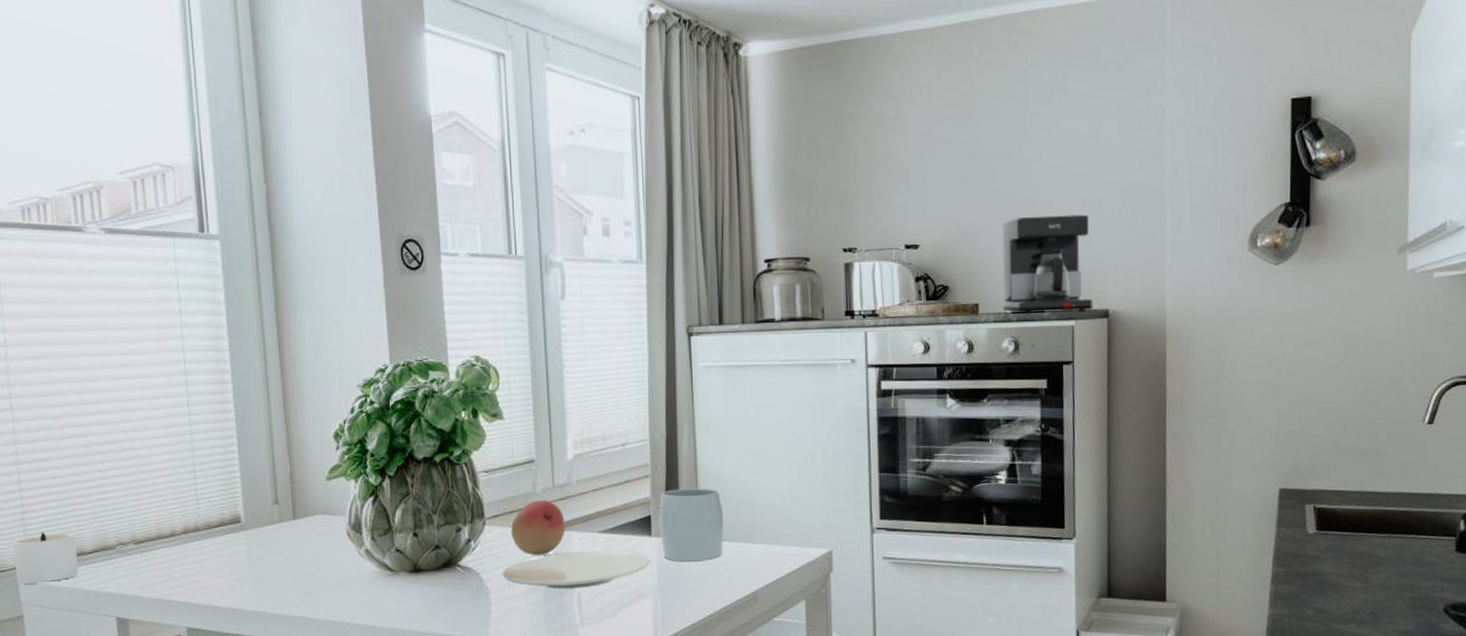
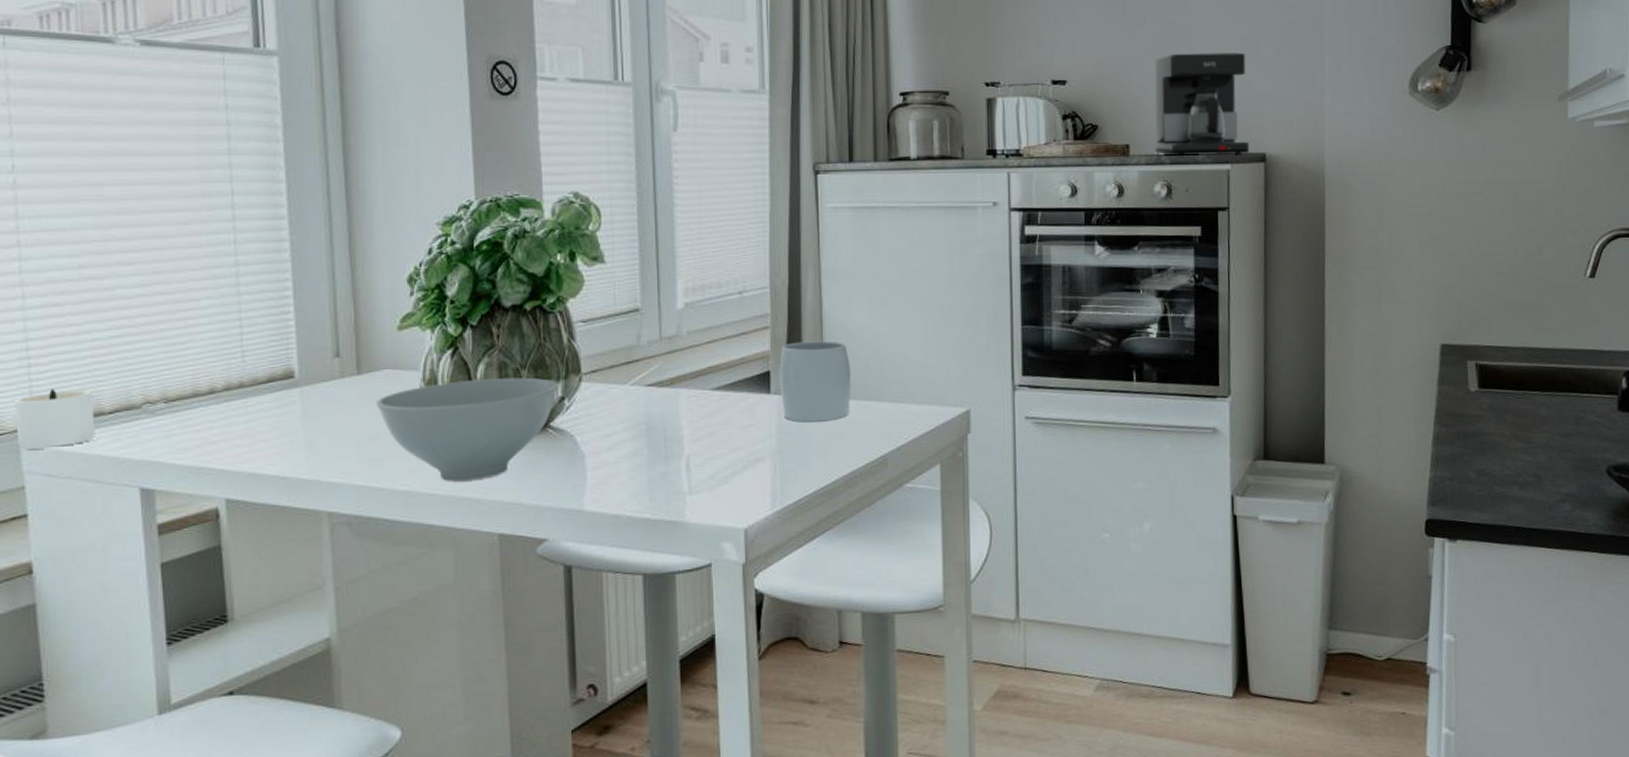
bowl: none [310,522,464,613] -> present [376,377,557,481]
plate: present [502,550,651,589] -> none [600,409,769,453]
fruit: present [510,500,565,555] -> none [610,353,673,415]

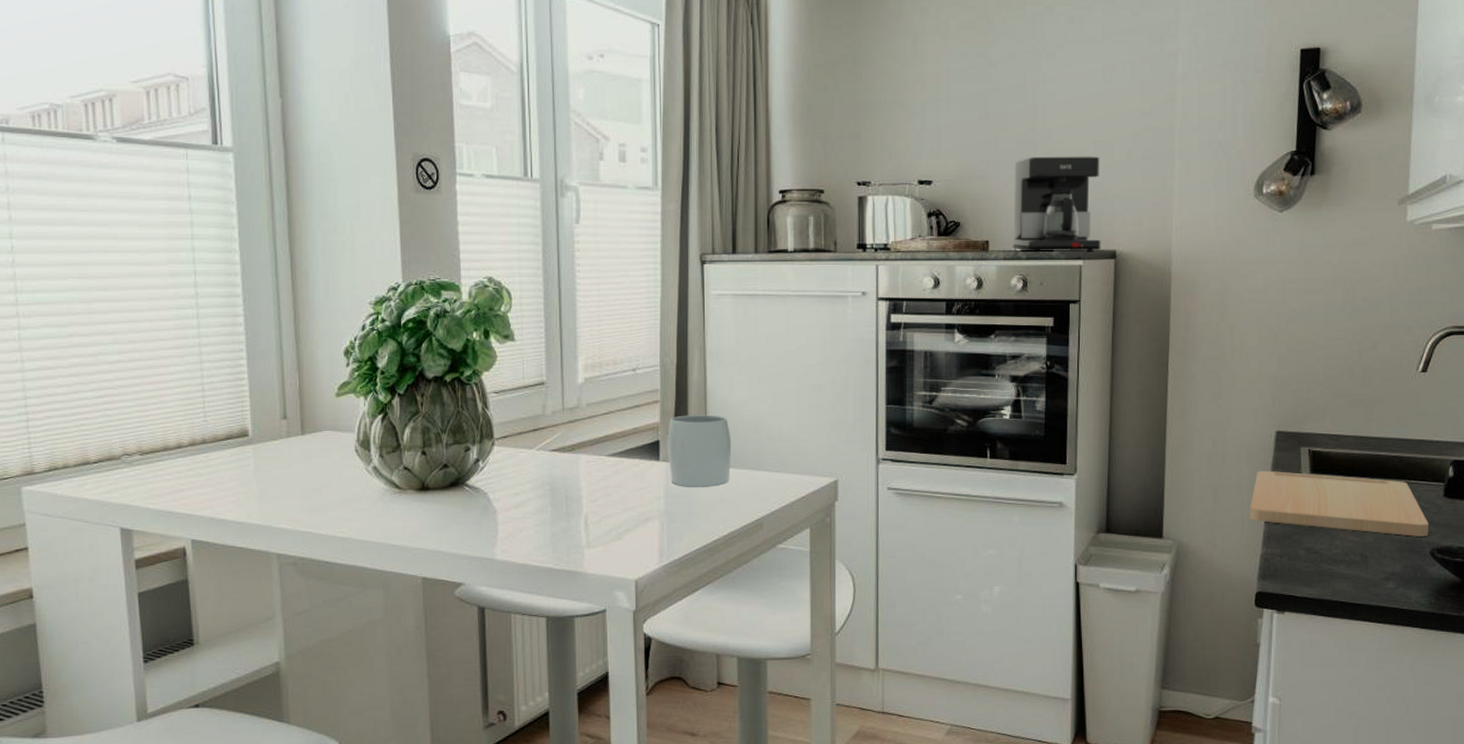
candle: present [15,388,96,449] -> none [16,440,83,492]
bowl: present [376,377,557,481] -> none [318,441,473,530]
cutting board: none [1415,387,1604,454] -> present [1249,470,1428,537]

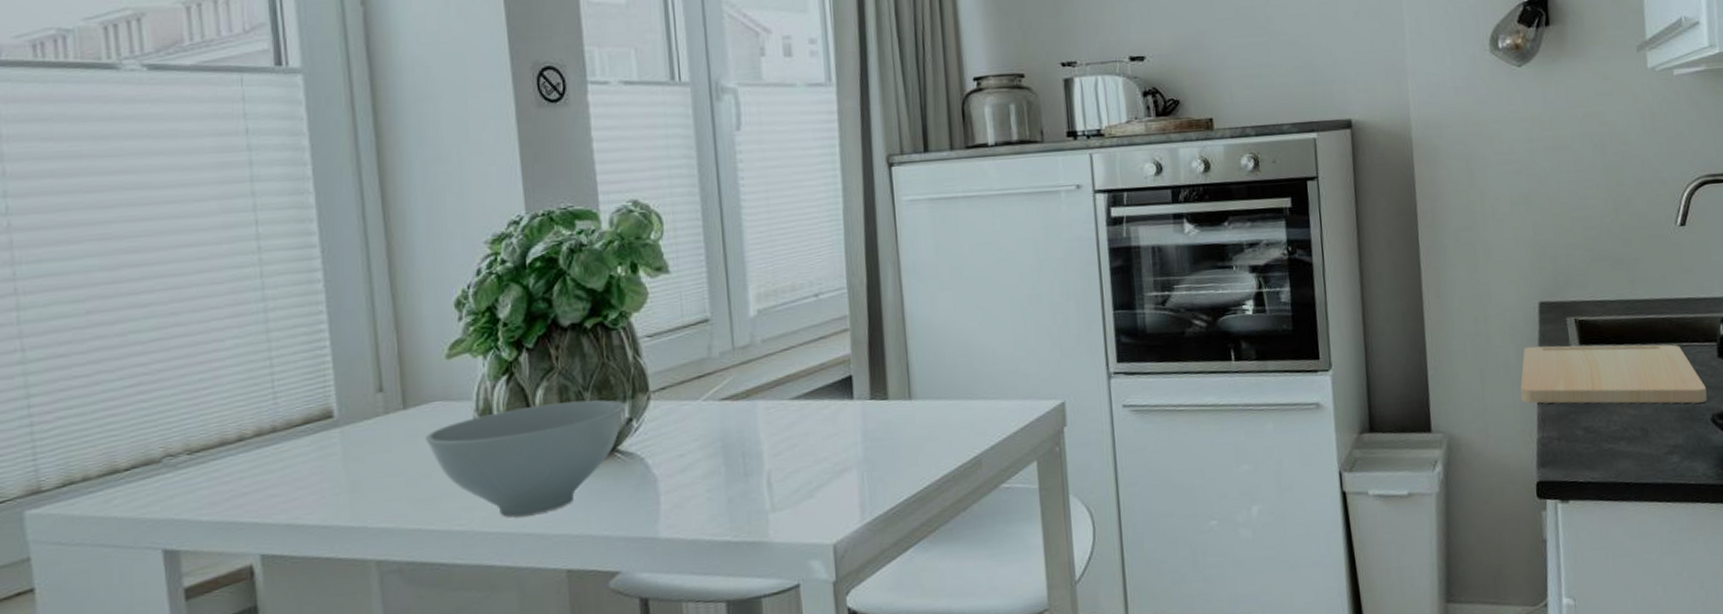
bowl: none [318,441,473,530] -> present [426,399,624,517]
mug: present [667,415,732,487] -> none [861,339,939,428]
coffee maker: present [1012,156,1101,253] -> none [1234,19,1335,128]

